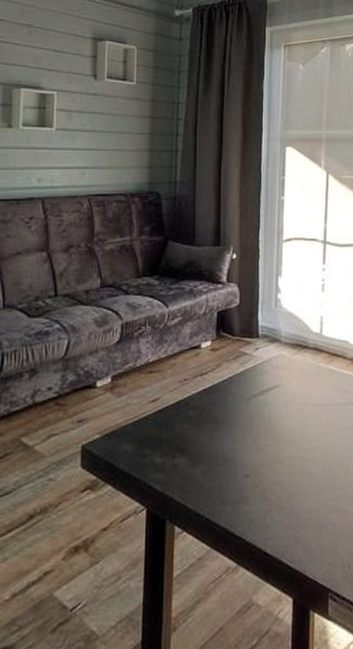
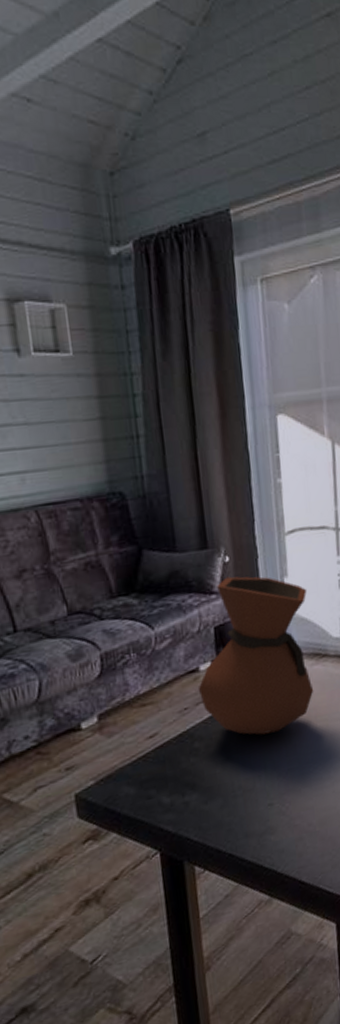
vase: none [197,271,296,411] -> present [197,576,314,735]

